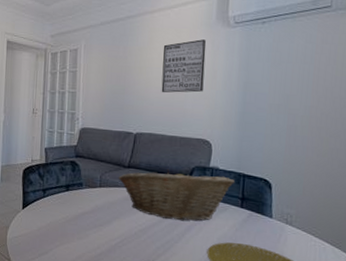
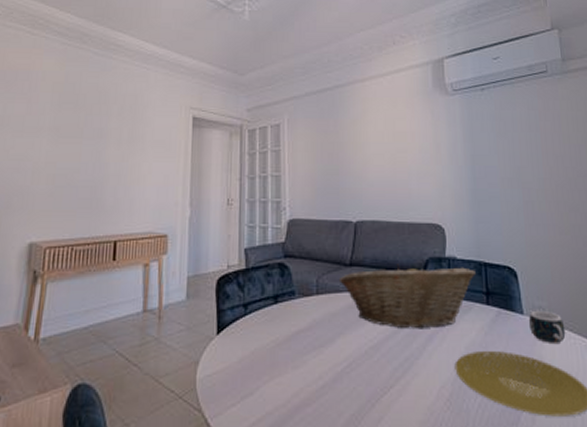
wall art: present [161,39,207,93] -> none [378,109,428,171]
mug: none [275,216,308,244] -> present [528,310,566,343]

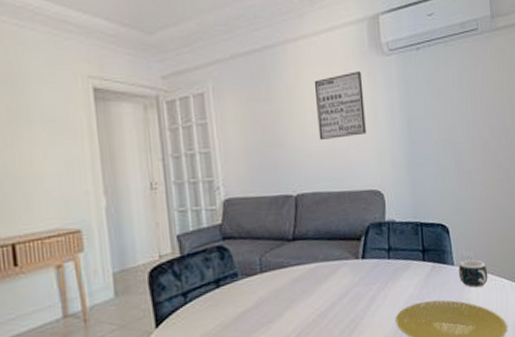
fruit basket: present [338,264,476,329] -> none [282,229,413,294]
wall art: none [378,109,428,171] -> present [314,71,366,140]

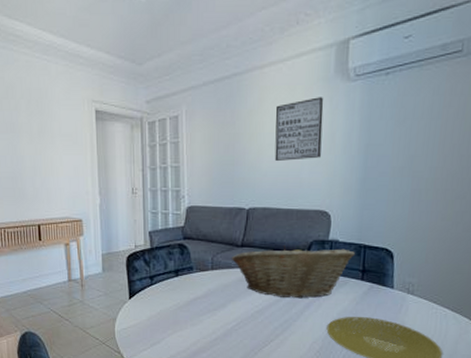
fruit basket: none [282,229,413,294] -> present [231,245,355,299]
mug: present [458,259,488,288] -> none [396,285,430,312]

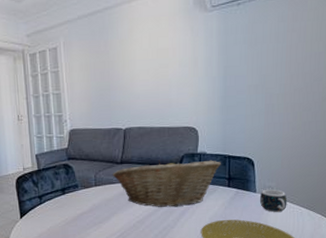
wall art: present [274,97,324,161] -> none [144,26,186,84]
mug: none [396,285,430,312] -> present [259,189,287,212]

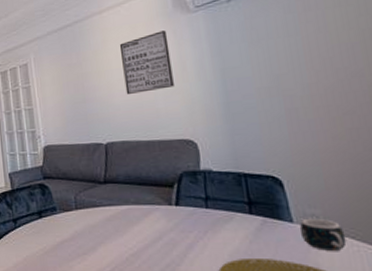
fruit basket: present [112,160,221,207] -> none [95,179,235,239]
wall art: none [144,26,186,84] -> present [119,30,174,94]

